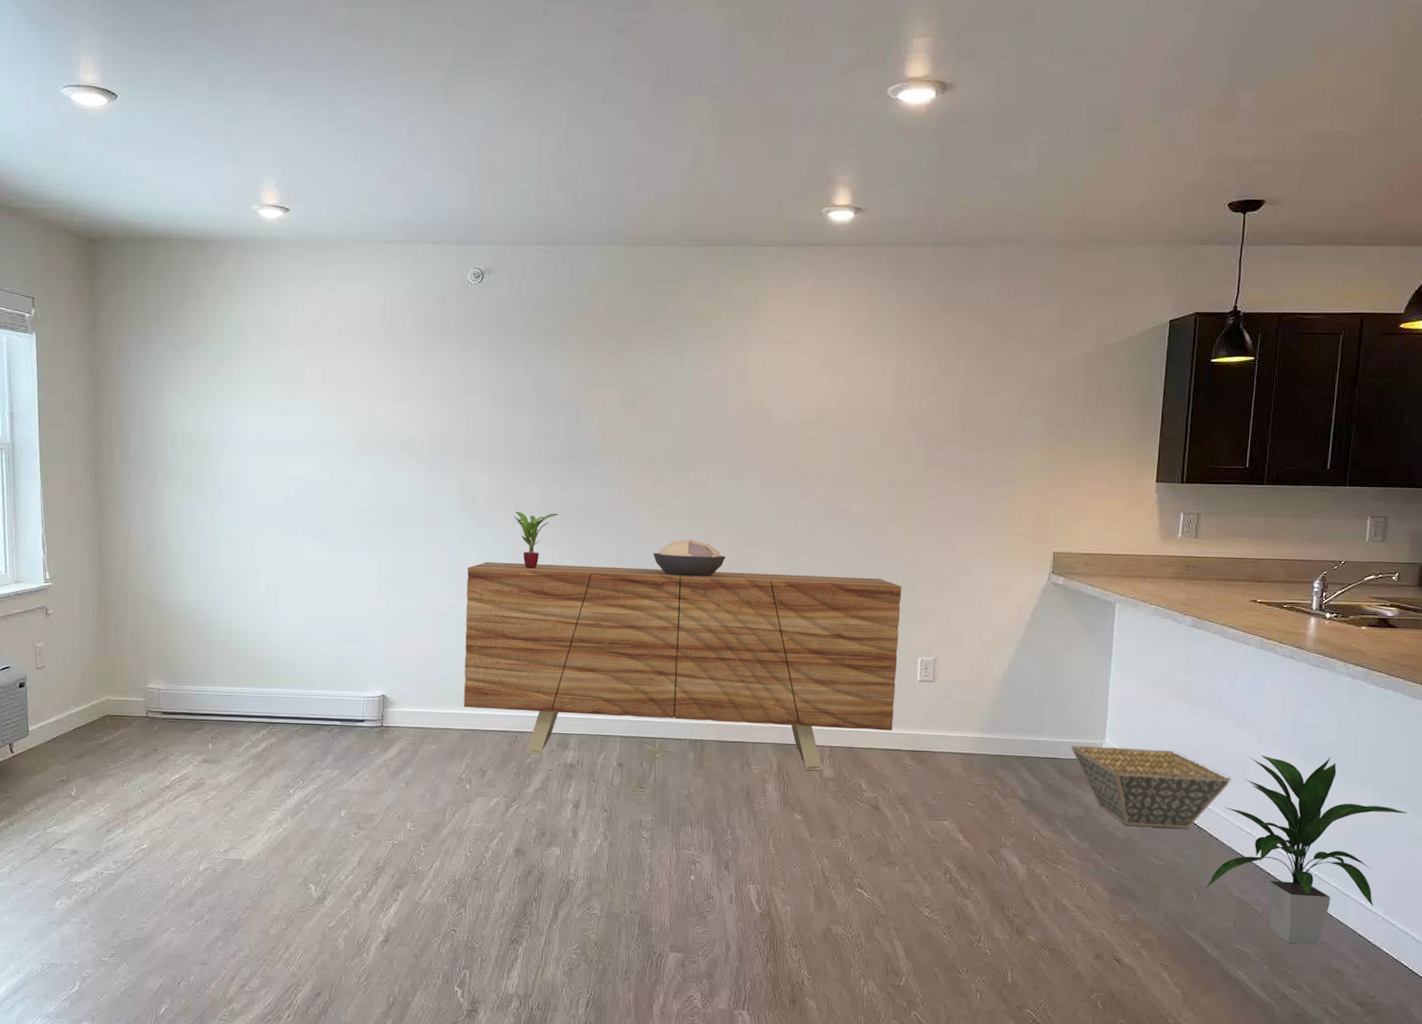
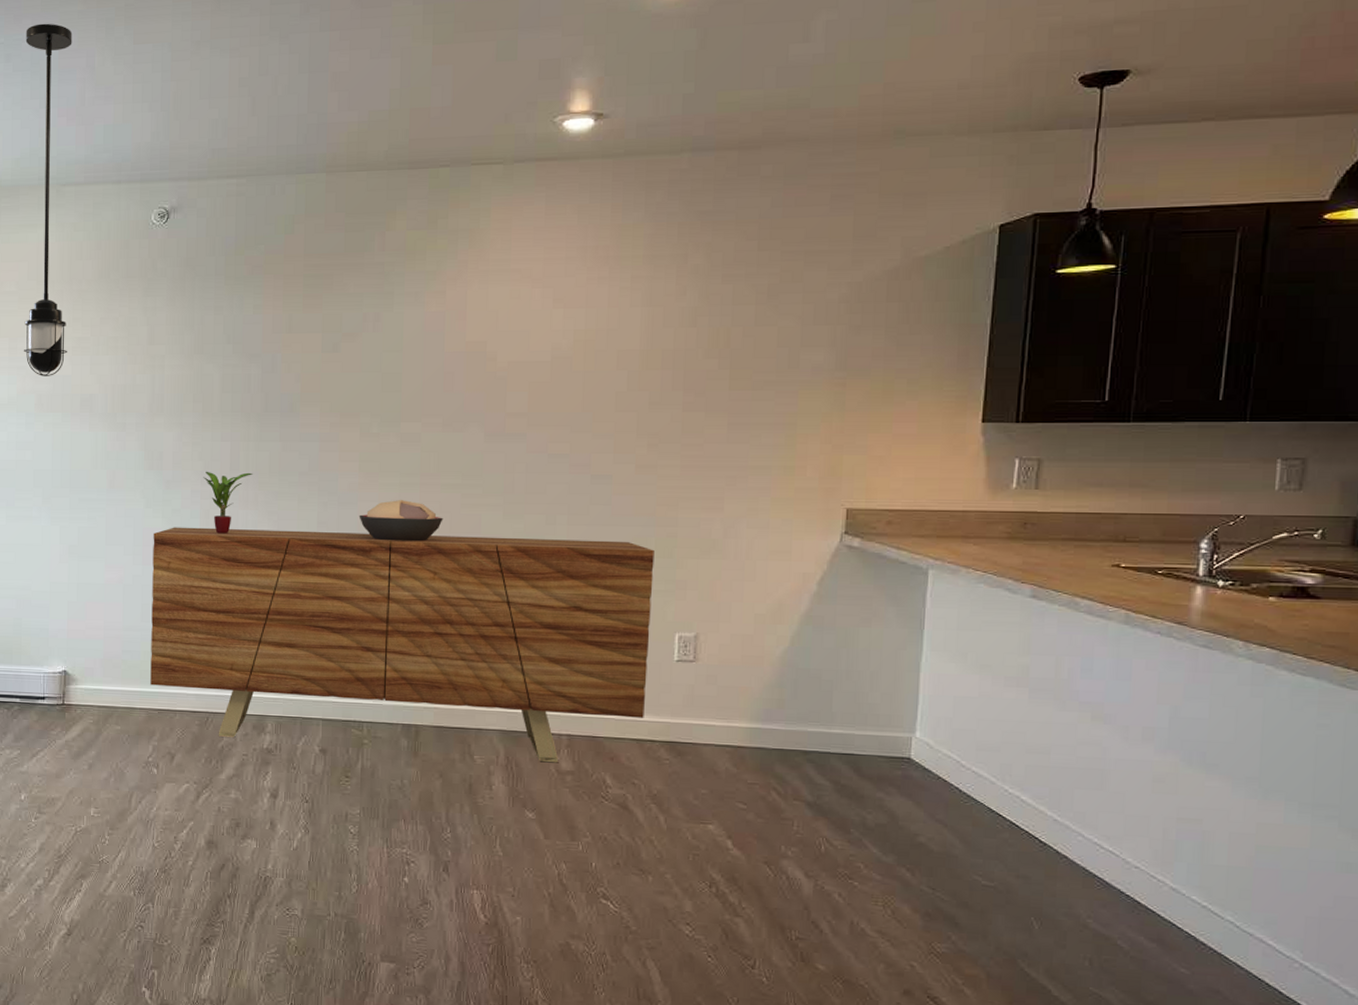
light fixture: none [346,90,394,420] -> present [24,23,73,376]
basket: present [1071,745,1232,829] -> none [871,739,1087,844]
indoor plant: present [1205,754,1407,945] -> none [1050,755,1336,994]

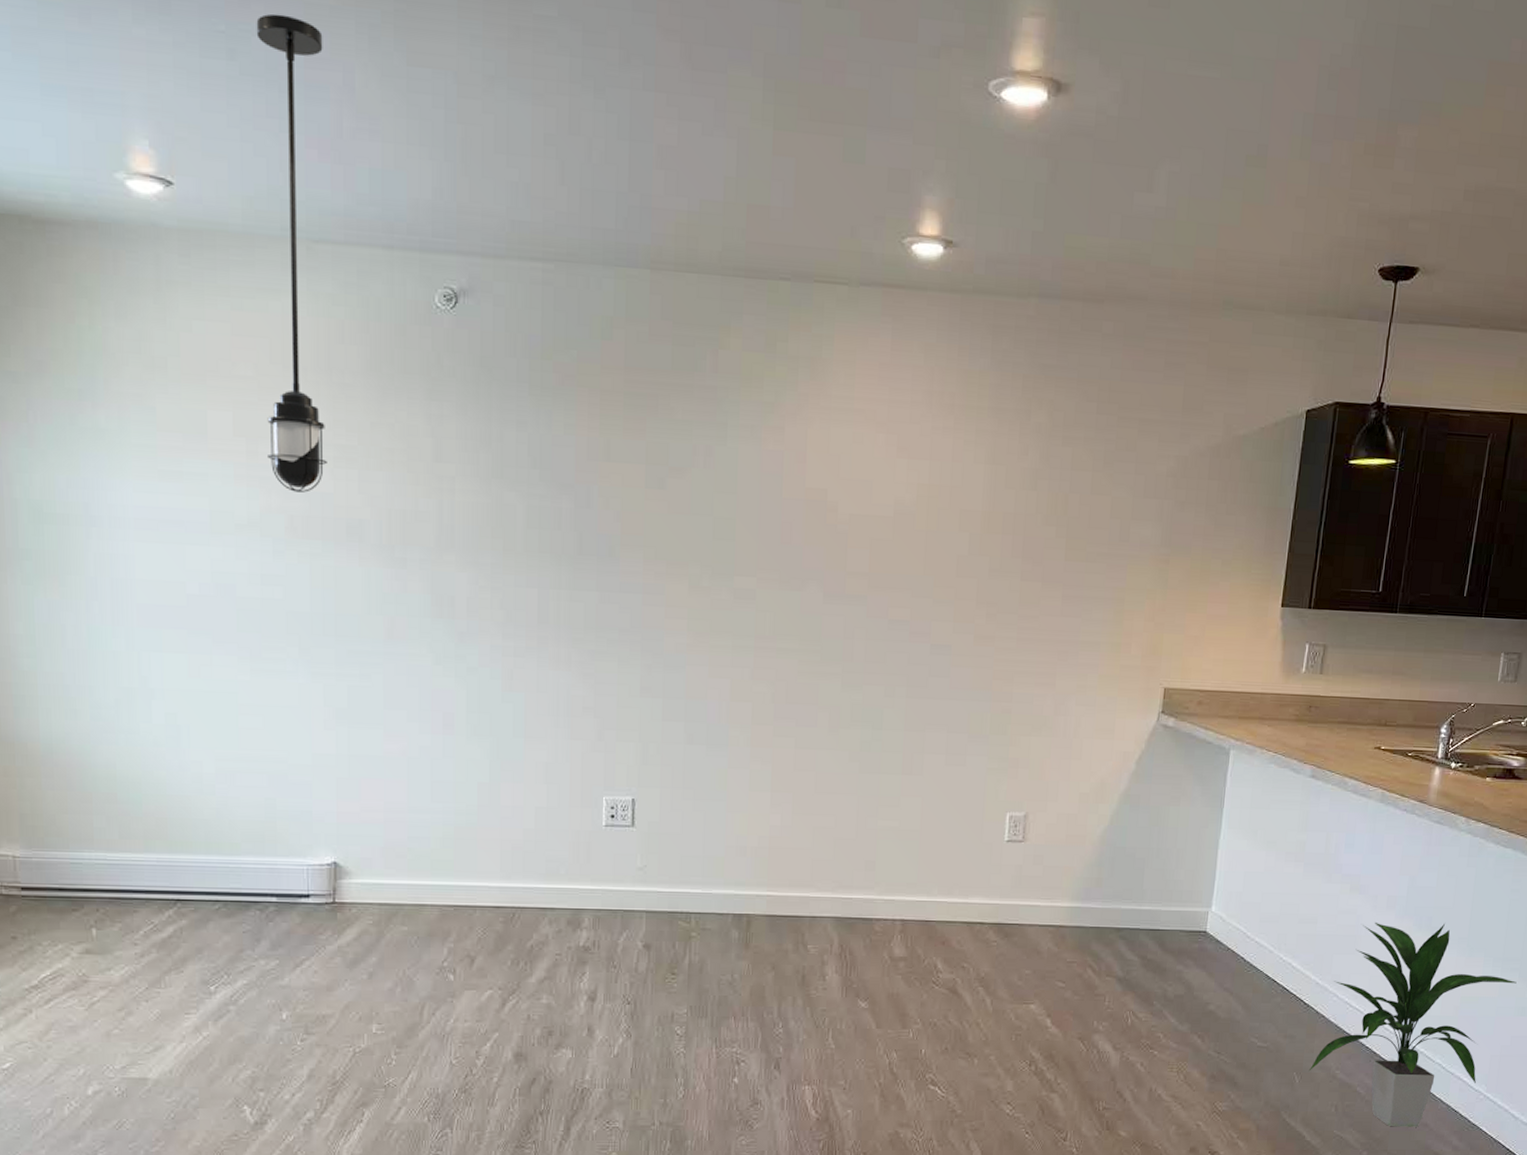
sideboard: present [150,527,654,763] -> none [444,689,990,950]
potted plant: present [203,471,253,534] -> none [505,622,565,699]
decorative bowl: present [359,500,443,542] -> none [687,665,779,713]
indoor plant: none [1050,755,1336,994] -> present [1308,922,1517,1127]

